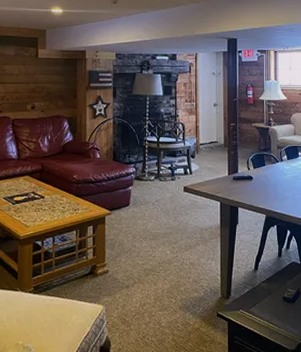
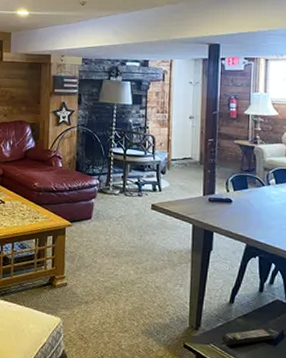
remote control: none [249,290,292,309] -> present [221,329,274,346]

